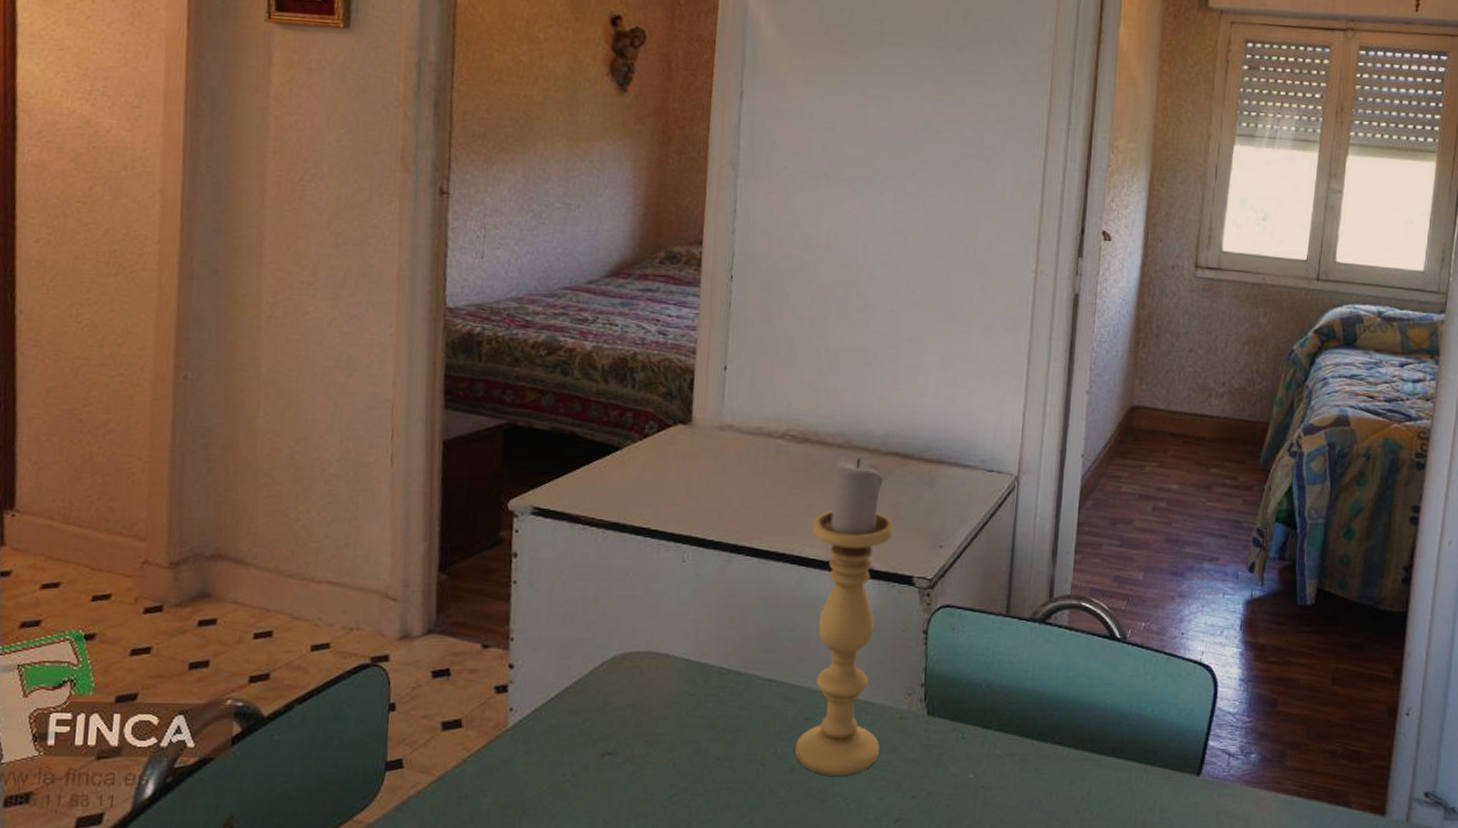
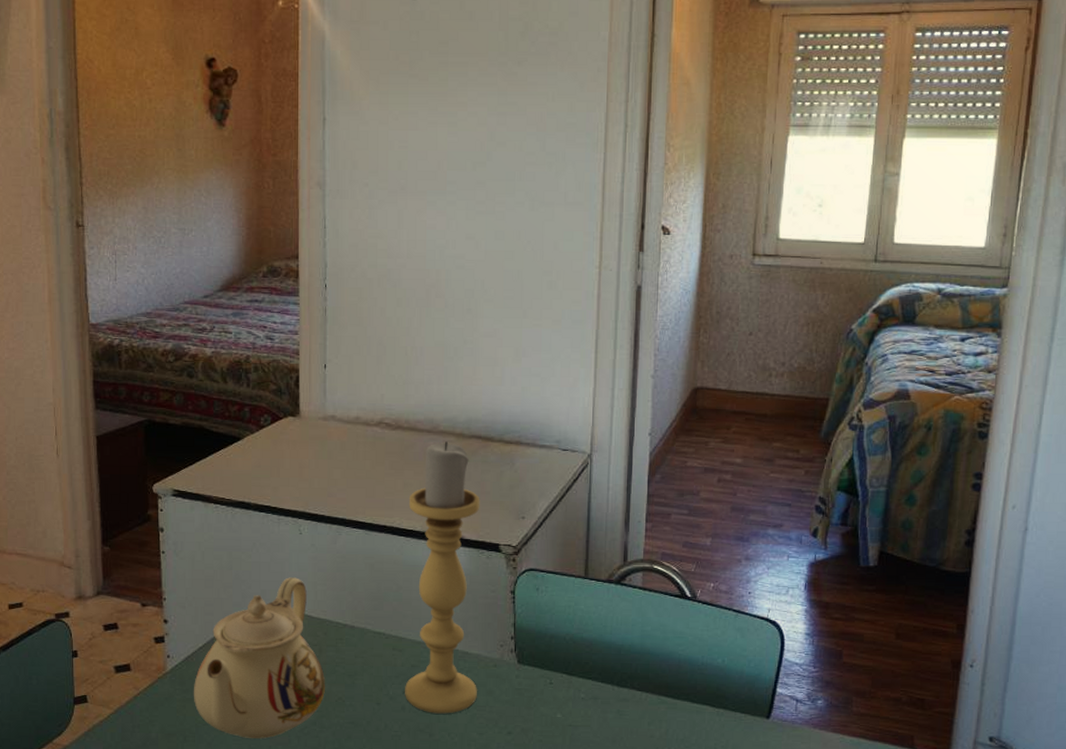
teapot: none [538,613,702,810] -> present [193,577,325,739]

